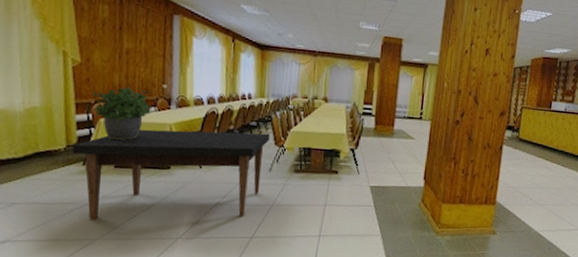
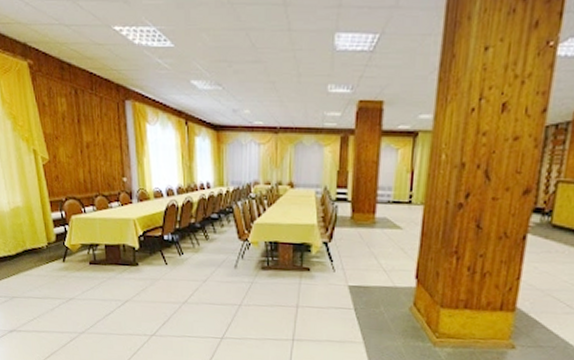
dining table: present [72,129,271,221] -> none [52,225,233,316]
potted plant: present [92,86,153,141] -> none [62,182,116,237]

